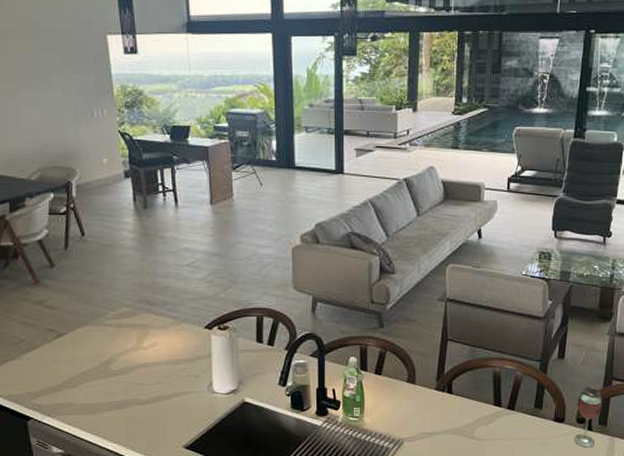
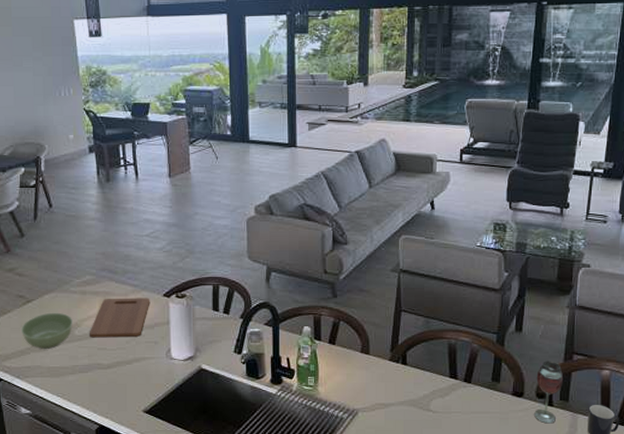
bowl: none [52,346,108,385] -> present [21,312,73,349]
cutting board: none [126,330,191,373] -> present [90,297,150,338]

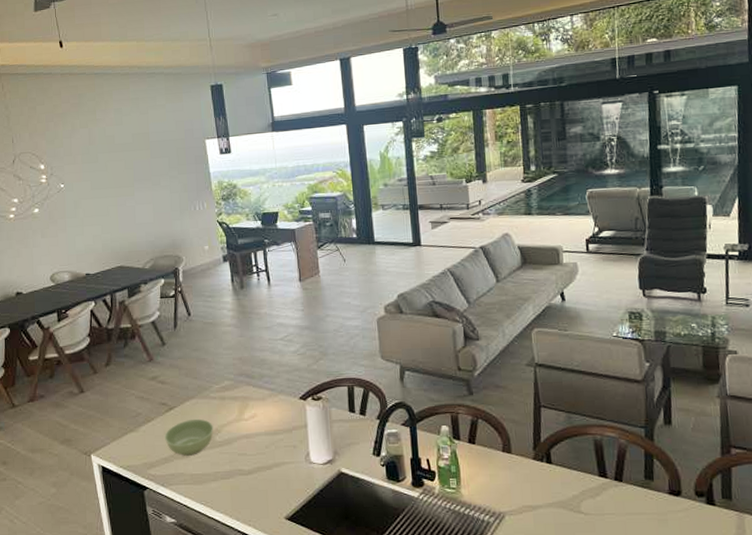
cutting board: present [90,297,150,338] -> none [230,401,287,444]
wineglass: present [534,361,564,424] -> none [693,455,724,525]

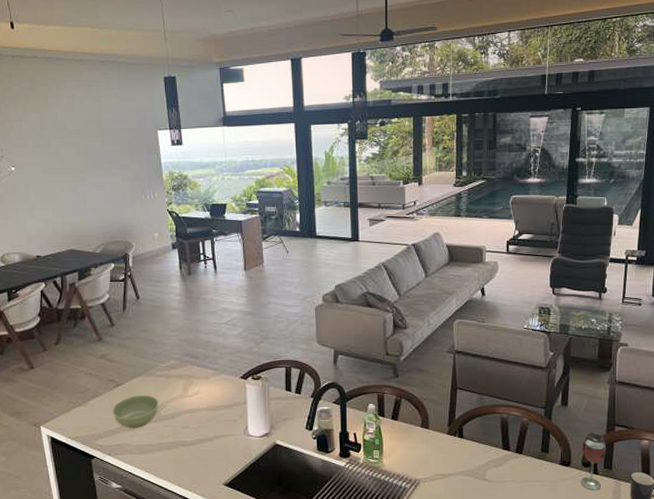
wineglass: none [693,455,724,525] -> present [581,432,607,491]

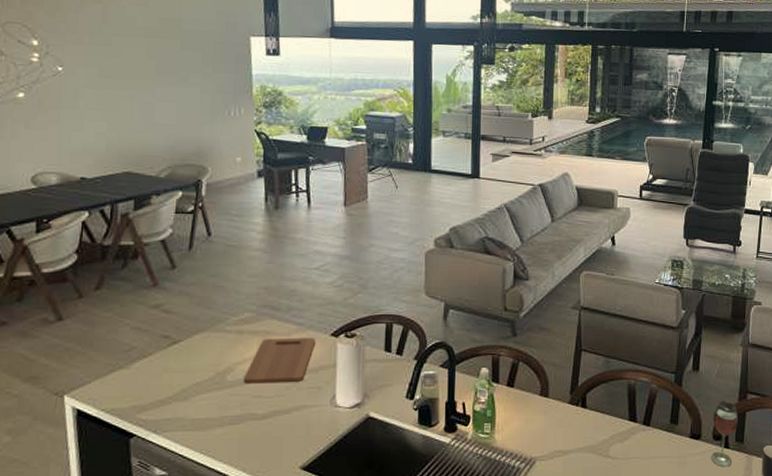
bowl: present [112,394,159,428] -> none [163,355,225,398]
cutting board: none [174,380,229,418] -> present [244,337,316,384]

